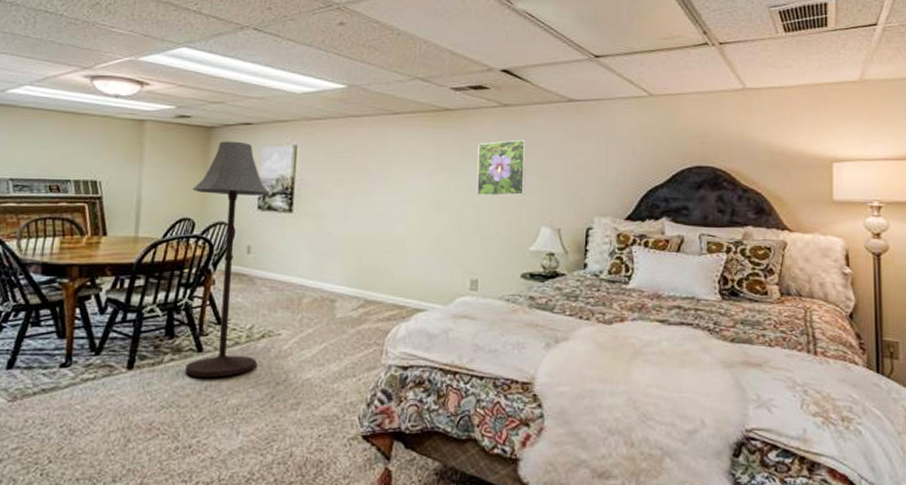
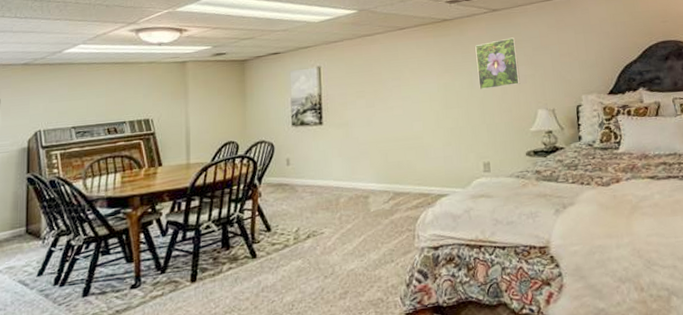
floor lamp: present [185,141,270,378] -> none [233,69,305,281]

